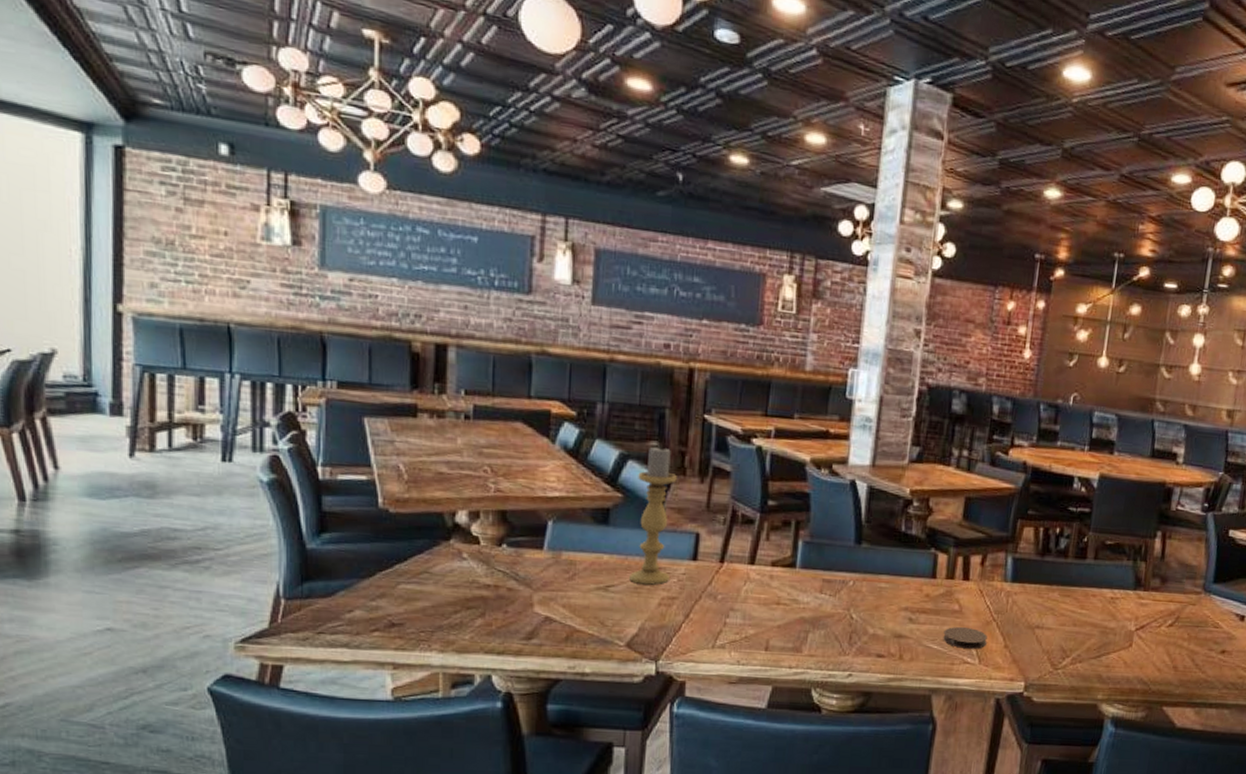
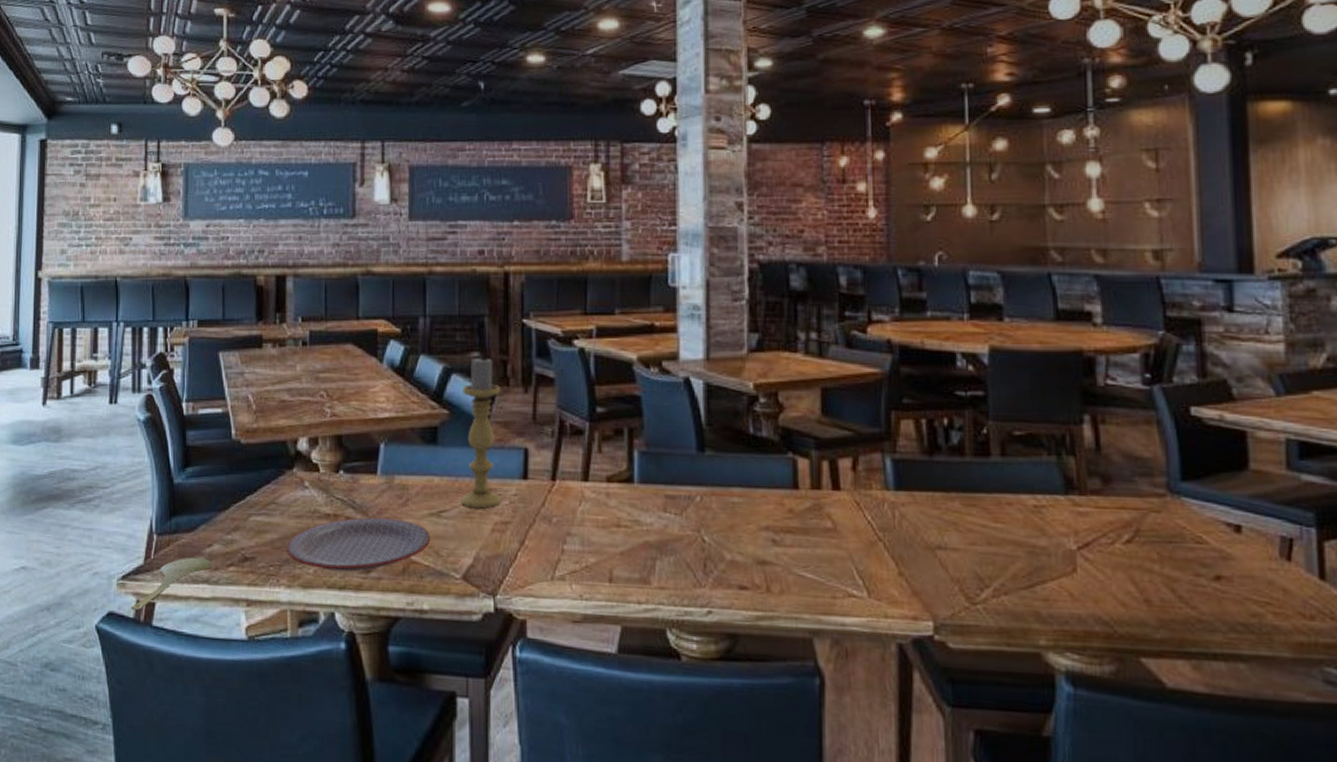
spoon: none [252,622,352,674] -> present [130,557,211,611]
plate: none [439,589,597,639] -> present [286,517,431,572]
coaster: present [943,626,987,649] -> none [817,548,874,578]

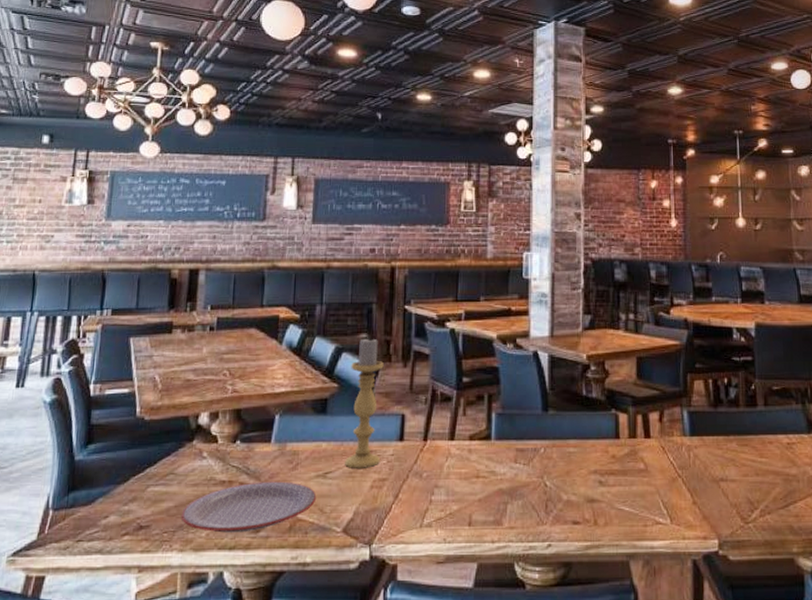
spoon: present [130,557,211,611] -> none [18,529,106,586]

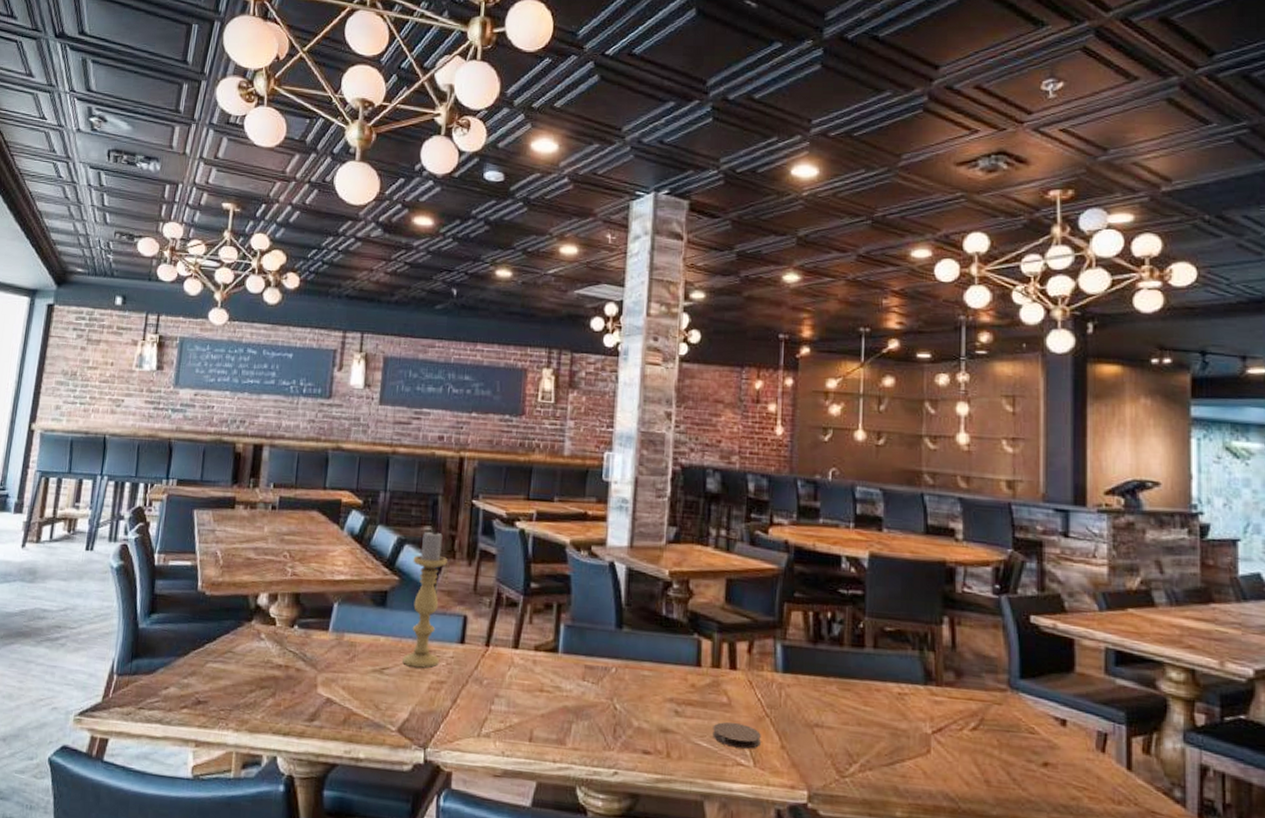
plate: present [181,481,317,533] -> none [237,669,373,720]
coaster: none [633,485,675,508] -> present [712,721,761,749]

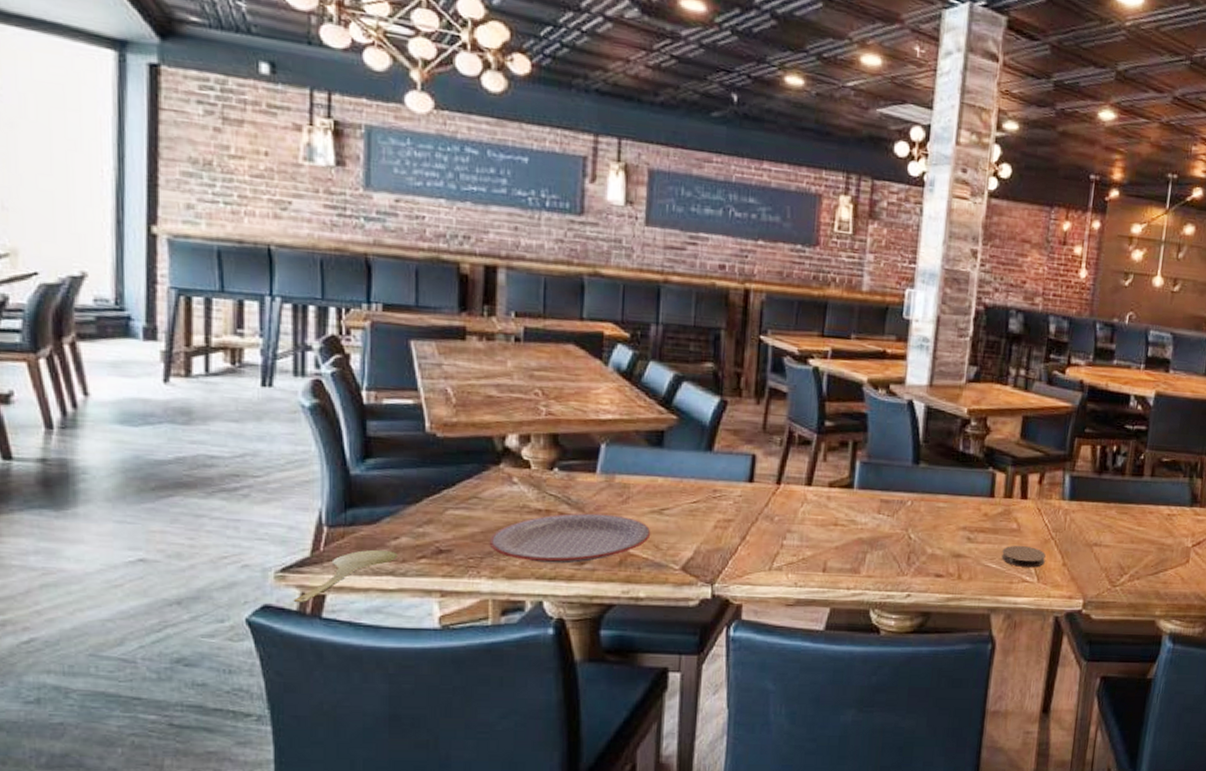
spoon: none [84,698,166,746] -> present [293,549,398,603]
plate: none [237,669,373,720] -> present [489,513,651,564]
candle holder: present [403,530,448,669] -> none [684,367,733,508]

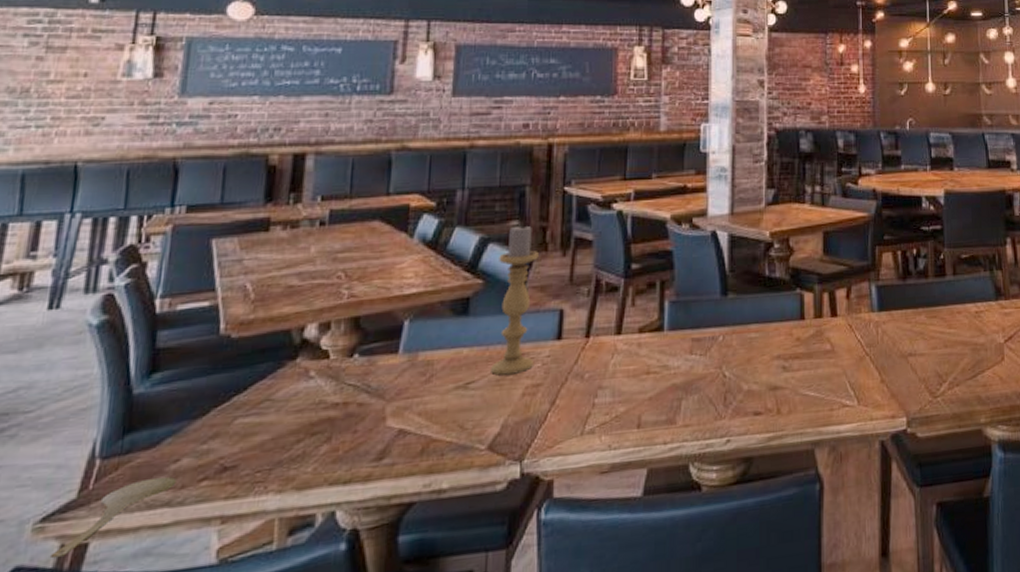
plate: present [489,513,651,564] -> none [279,397,456,465]
candle holder: none [684,367,733,508] -> present [491,224,539,376]
coaster: present [1001,545,1046,568] -> none [819,367,863,391]

